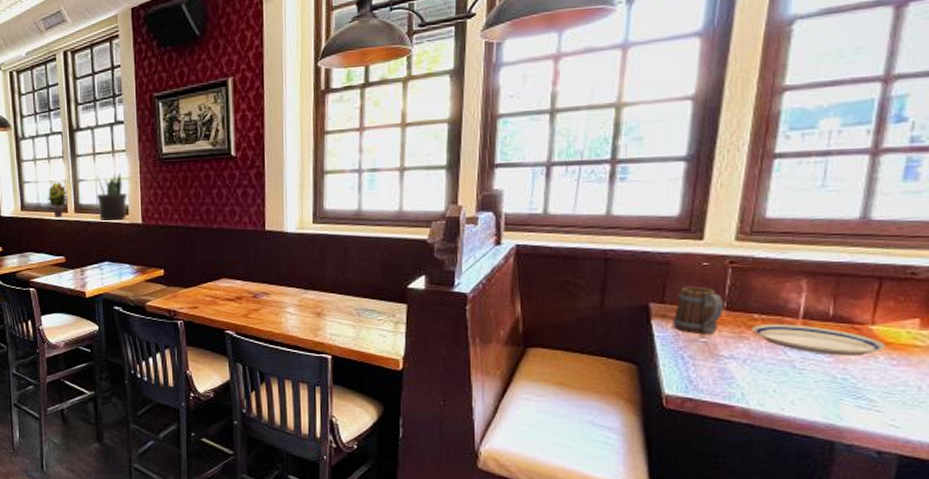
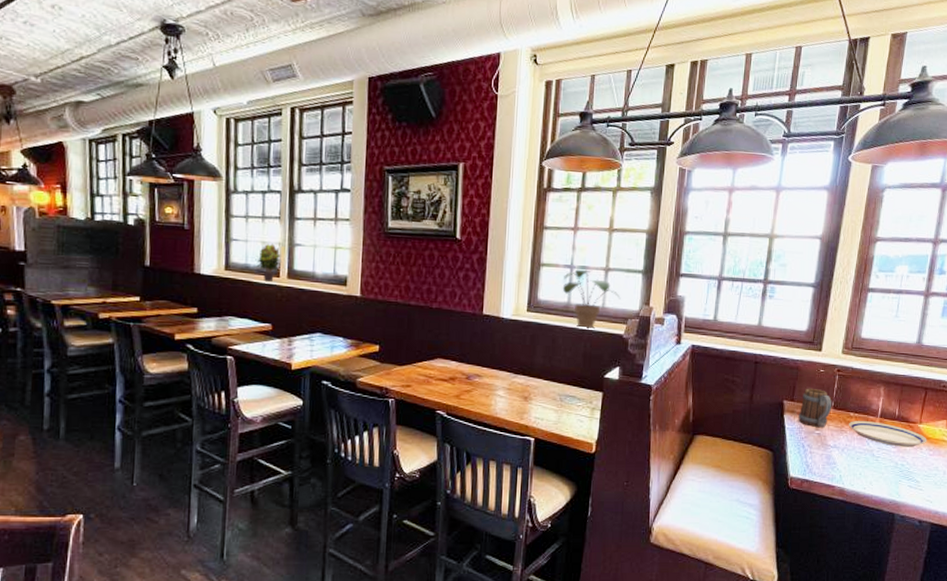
planter: present [96,173,128,222] -> none [313,242,348,292]
potted plant: none [351,172,421,236] -> present [562,269,621,329]

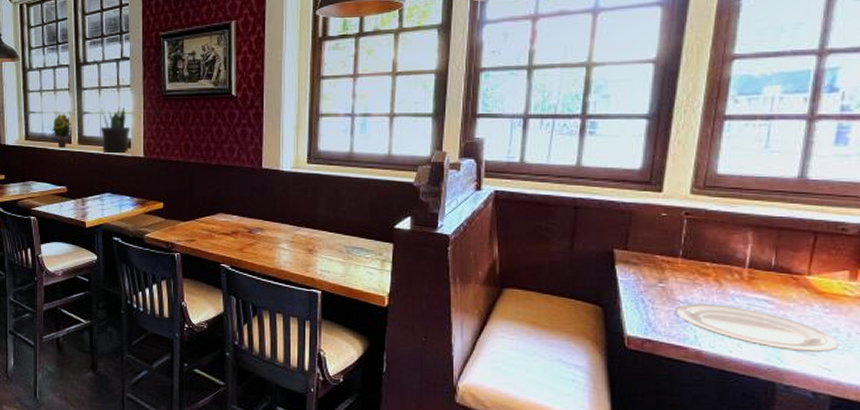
planter: none [313,242,348,292] -> present [101,107,131,154]
potted plant: present [562,269,621,329] -> none [343,117,409,178]
beer mug: present [798,388,832,427] -> none [635,234,679,279]
plate: none [827,448,938,488] -> present [676,304,840,353]
plate: present [848,421,927,447] -> none [703,272,820,304]

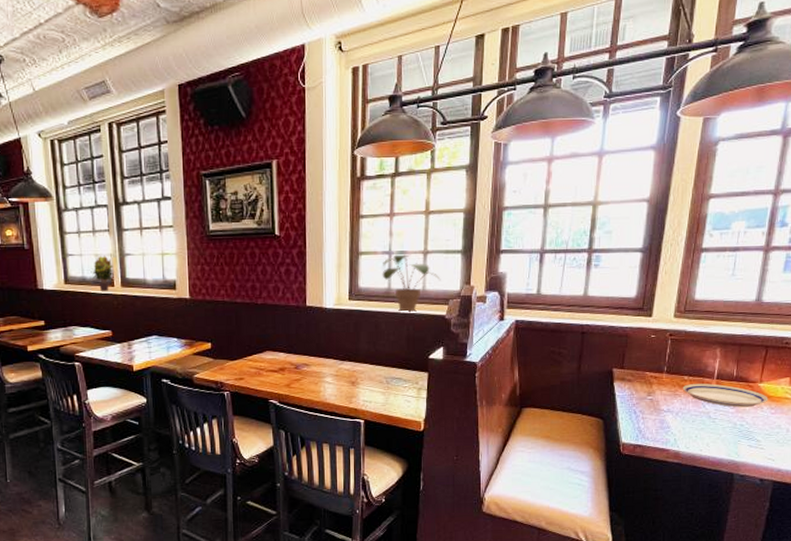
planter: present [101,107,131,154] -> none [144,248,175,296]
potted plant: none [343,117,409,178] -> present [382,254,441,312]
plate: present [676,304,840,353] -> none [660,411,781,447]
plate: none [703,272,820,304] -> present [682,383,768,408]

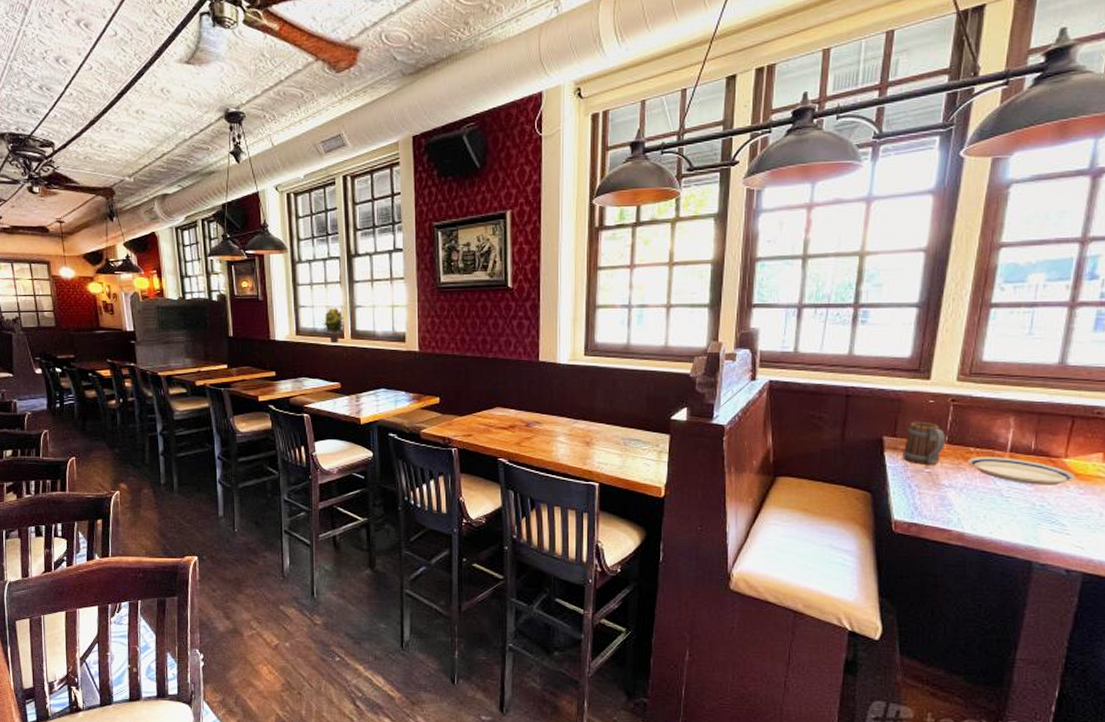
potted plant: present [382,254,441,312] -> none [620,308,686,369]
beer mug: none [629,354,664,393] -> present [903,421,945,465]

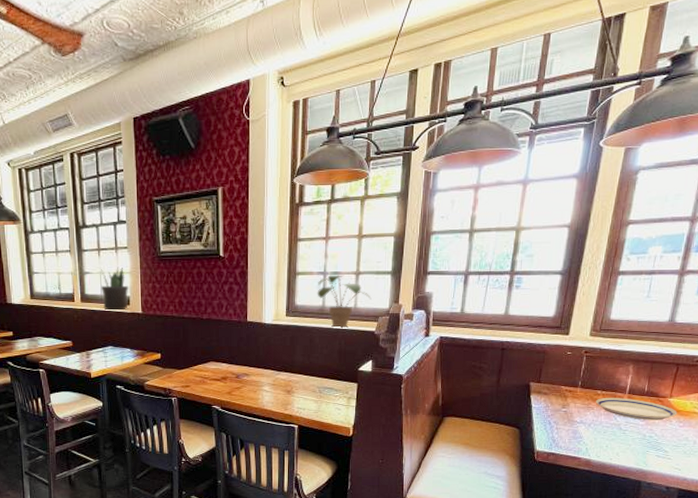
potted plant: present [323,307,345,344] -> none [55,273,75,307]
planter: none [374,301,405,349] -> present [101,268,129,311]
potted plant: none [620,308,686,369] -> present [317,275,372,328]
beer mug: present [903,421,945,465] -> none [545,370,579,405]

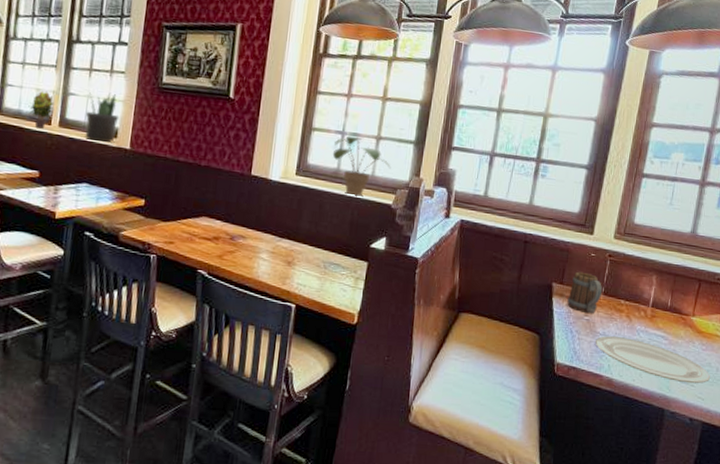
potted plant: none [55,273,75,307] -> present [29,90,55,130]
beer mug: none [545,370,579,405] -> present [567,271,602,313]
plate: none [573,423,688,457] -> present [595,336,711,384]
plate: present [595,398,677,420] -> none [618,309,700,341]

